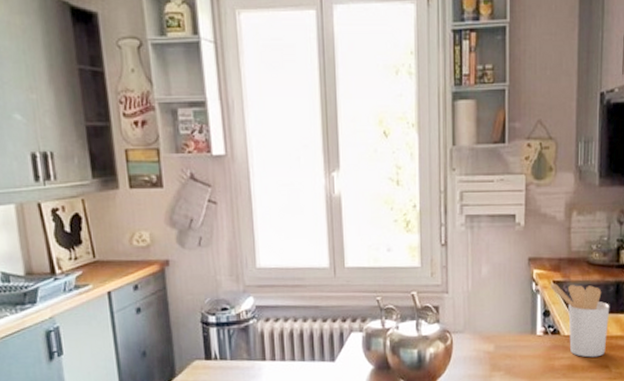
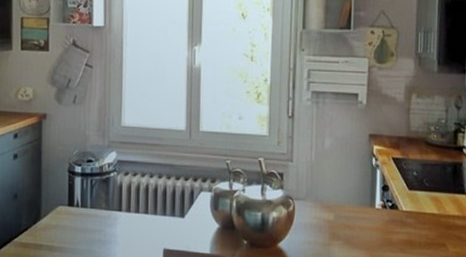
utensil holder: present [551,283,610,358] -> none [390,160,448,235]

